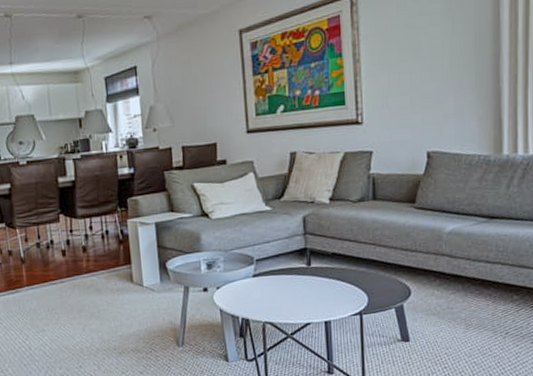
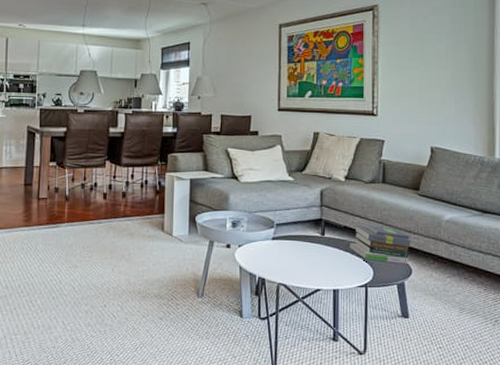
books: none [339,248,409,286] -> present [349,225,411,265]

